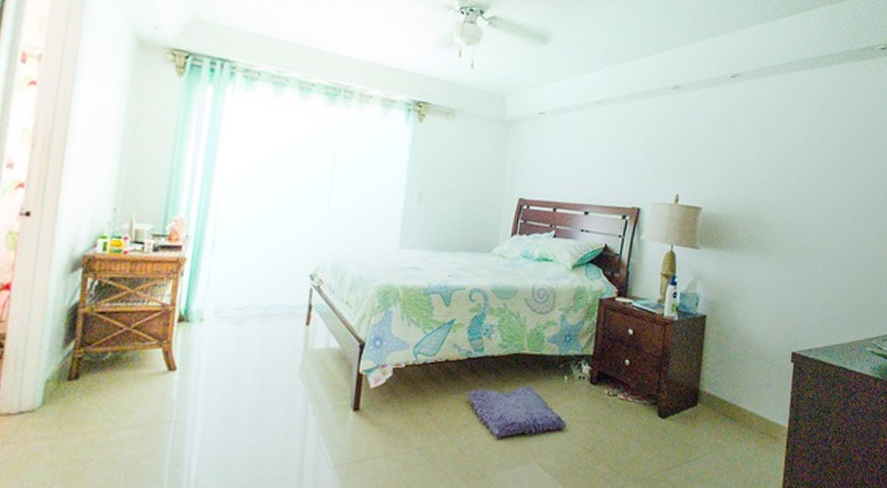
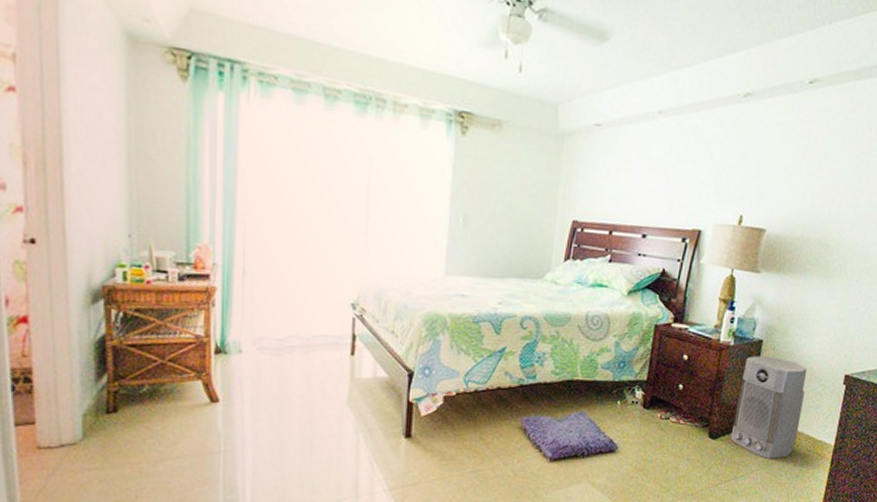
air purifier: none [680,331,754,441] -> present [730,356,808,459]

